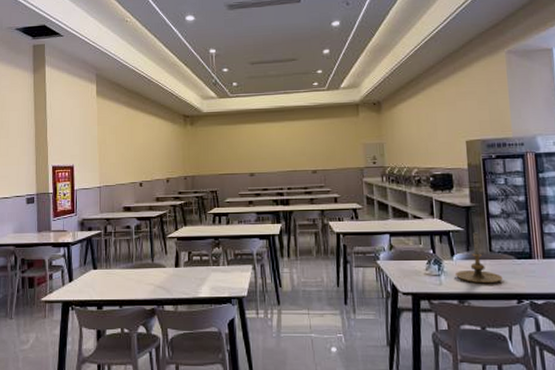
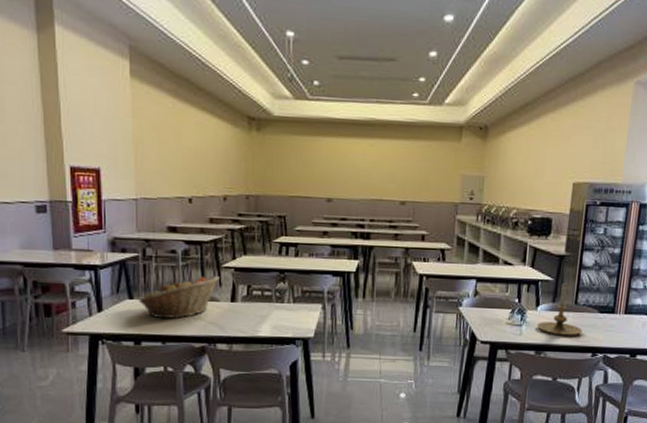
fruit basket: none [101,244,165,286] -> present [138,275,219,319]

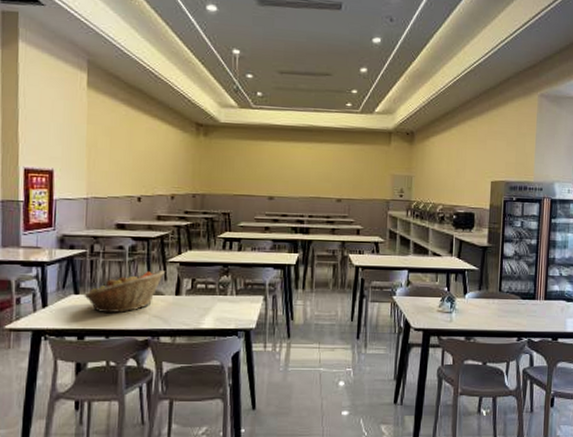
candle holder: present [536,283,583,336] -> none [465,272,507,322]

